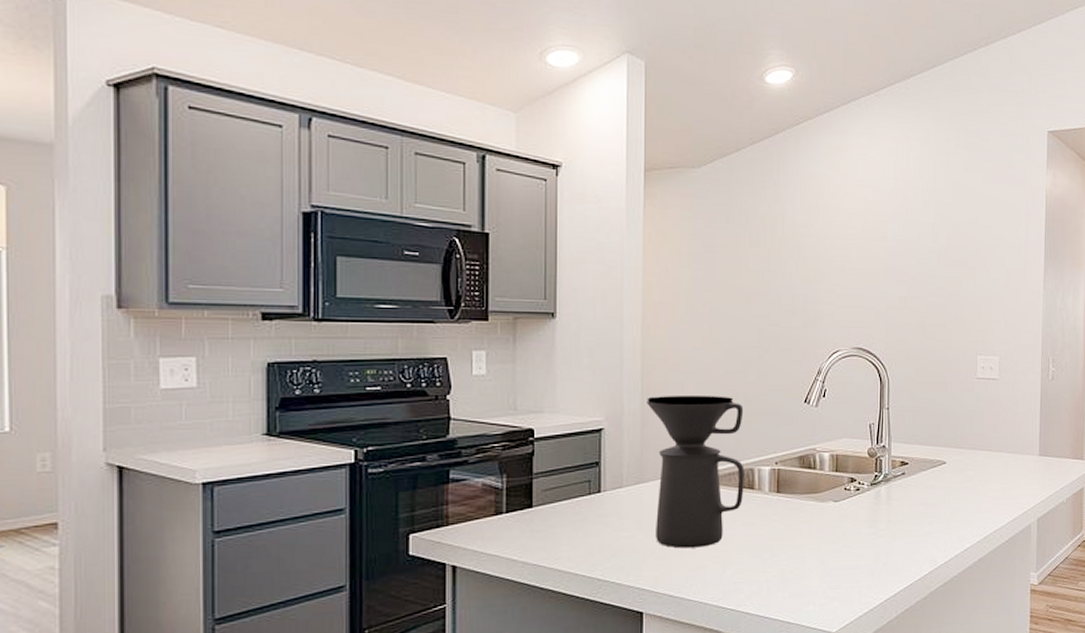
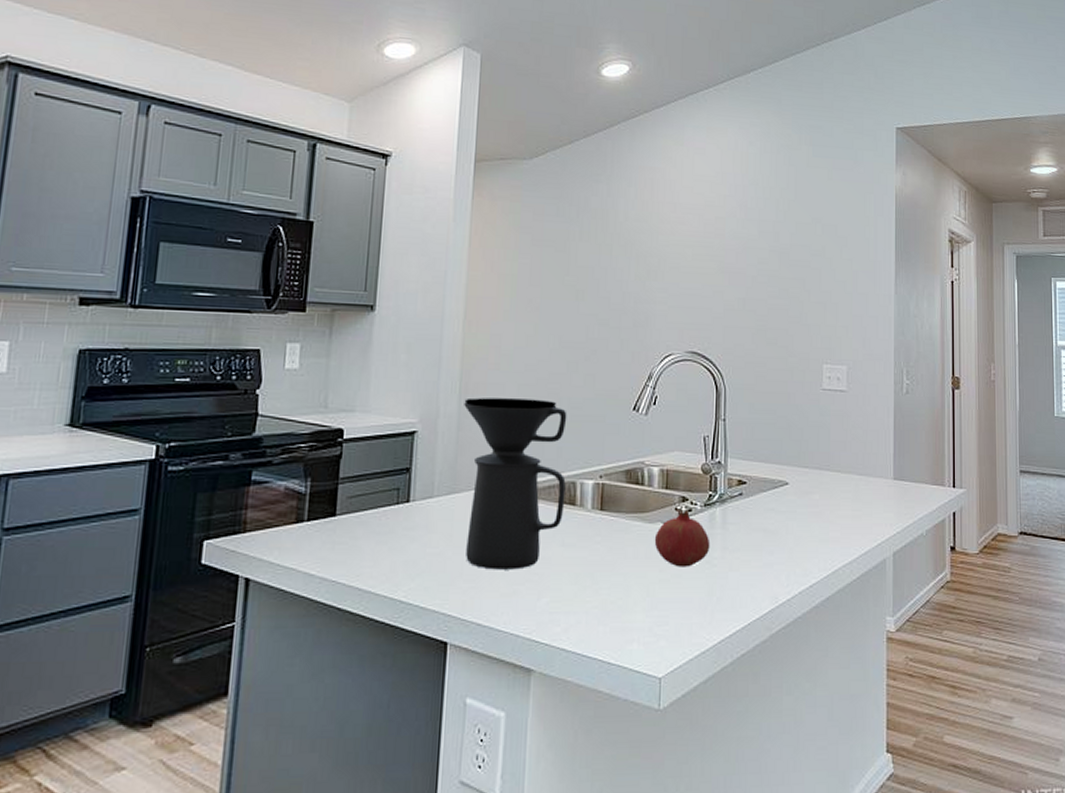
fruit: none [826,488,877,539] -> present [654,508,711,567]

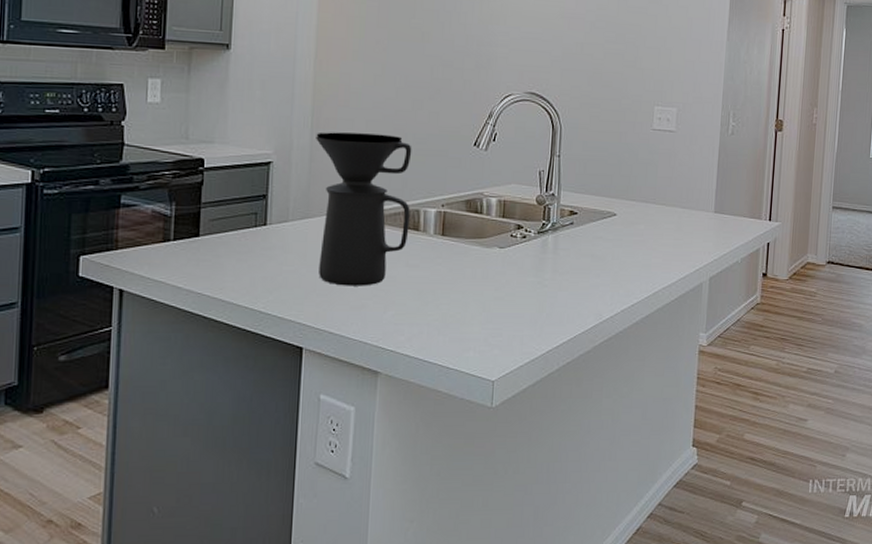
fruit: present [654,508,711,567] -> none [491,235,542,287]

